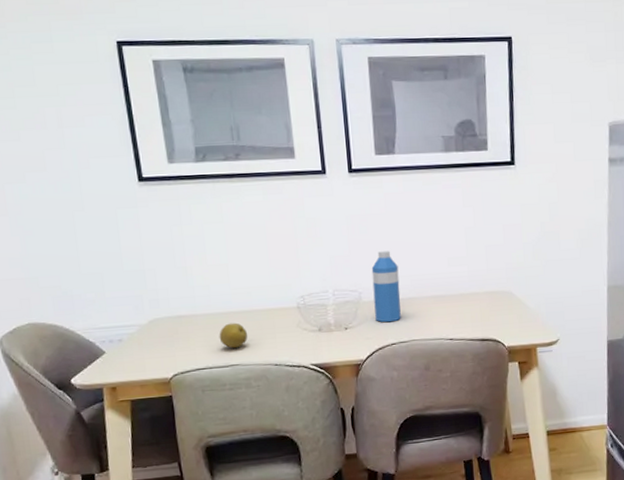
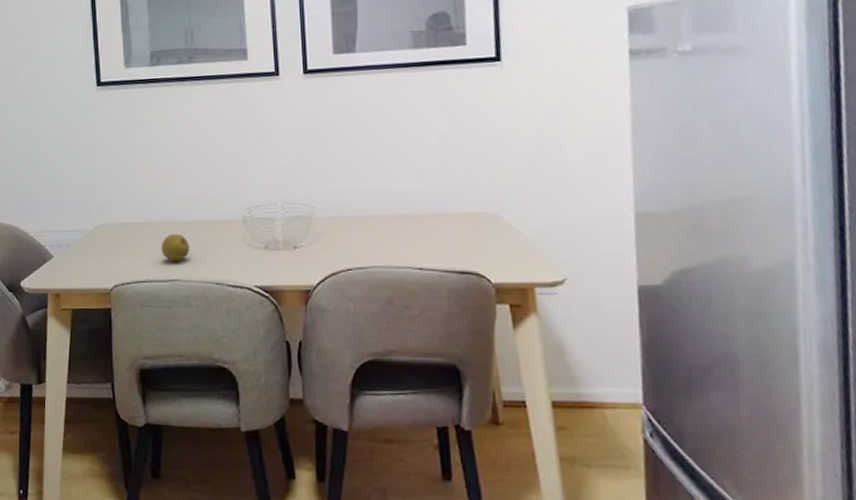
water bottle: present [371,251,401,323] -> none [326,160,359,244]

